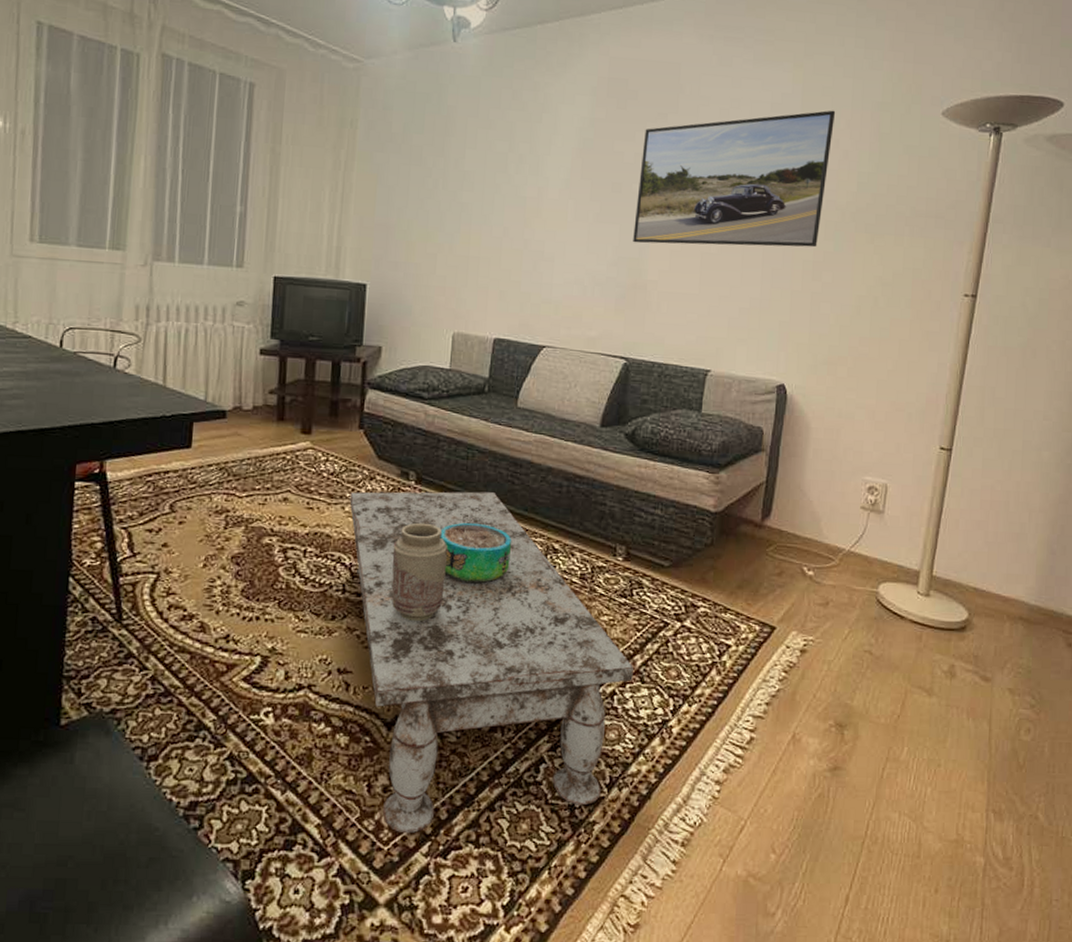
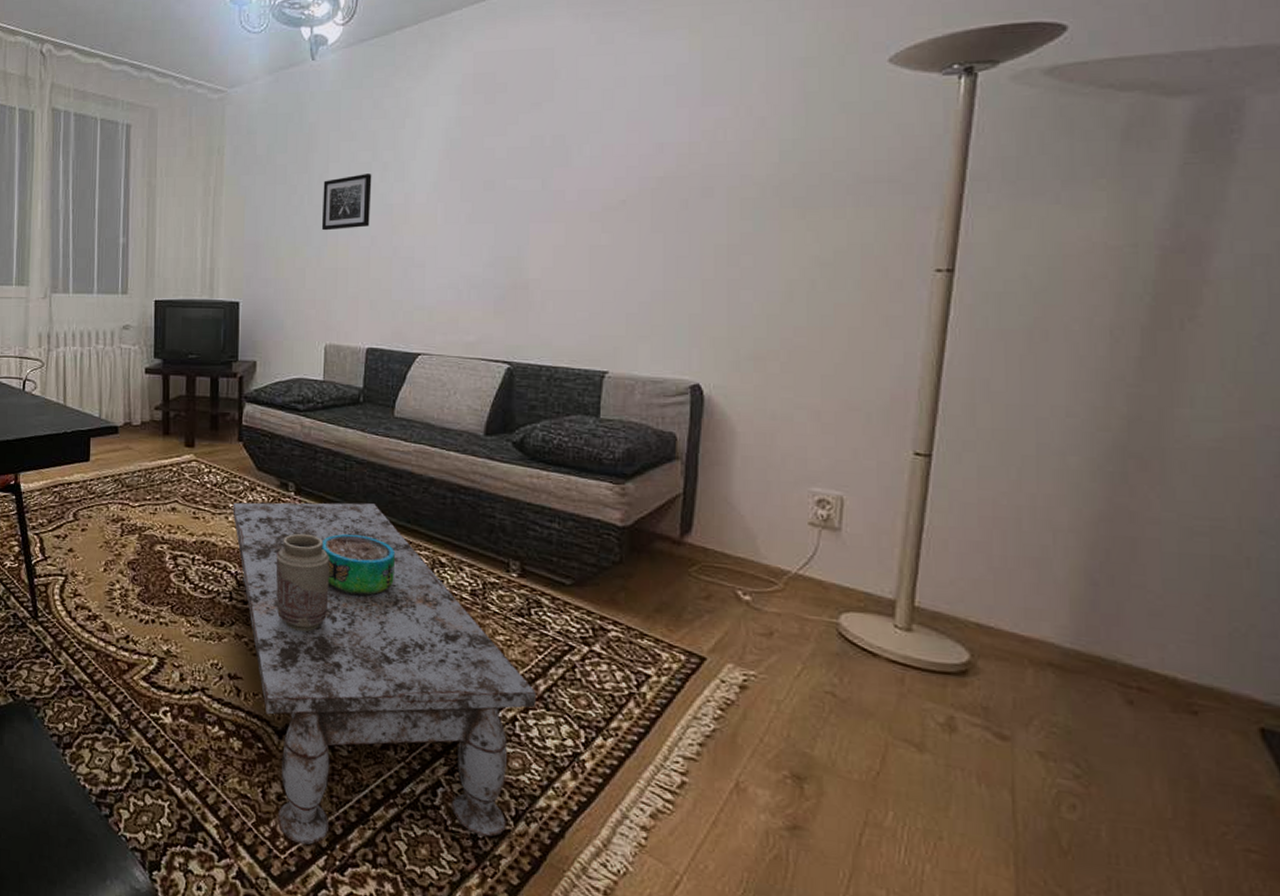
wall art: none [455,163,507,218] -> present [321,174,372,231]
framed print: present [633,110,836,248] -> none [510,74,746,241]

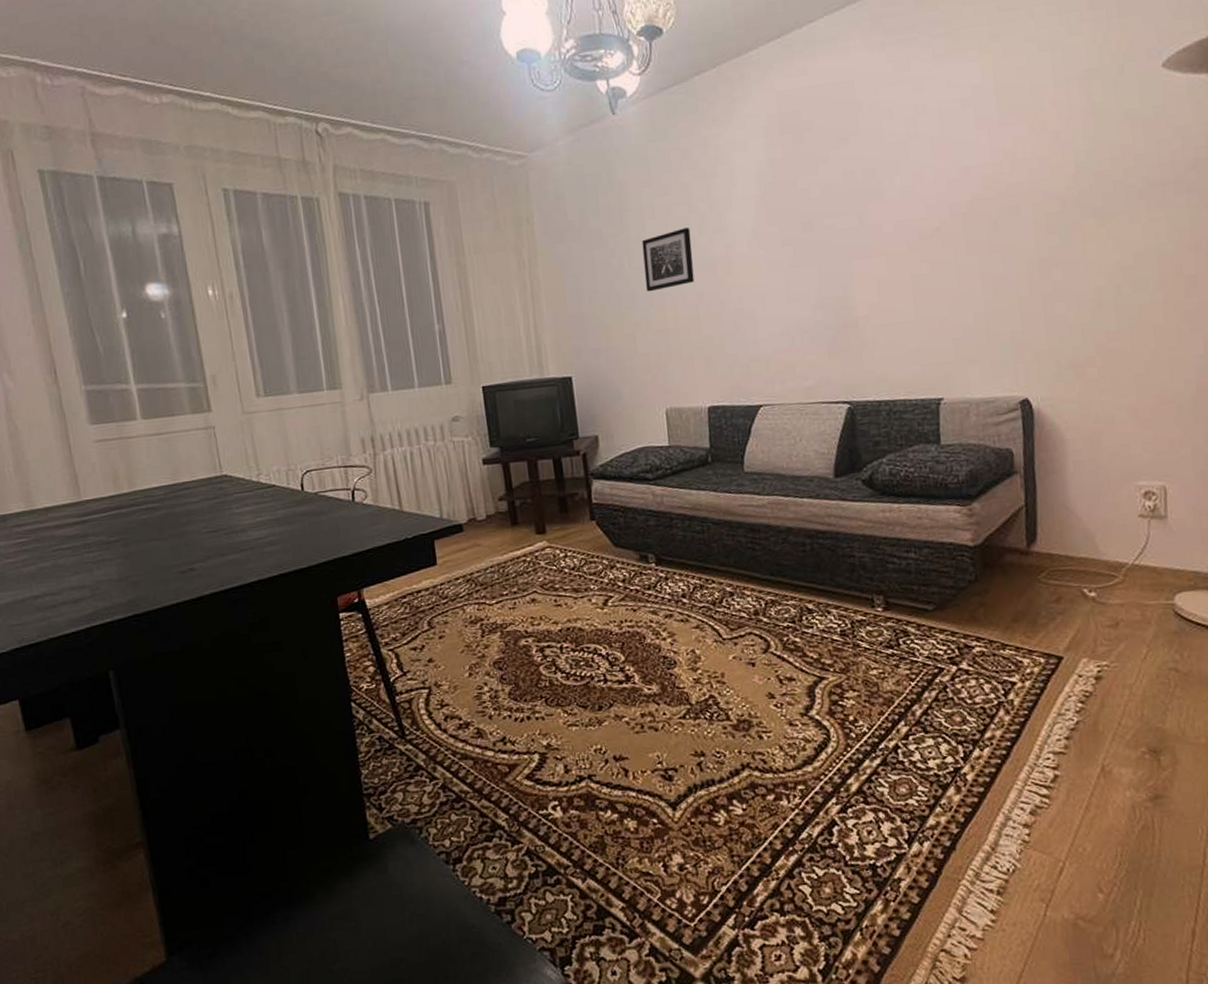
coffee table: present [232,502,536,845] -> none [594,562,915,908]
vase: present [276,533,330,633] -> none [645,602,705,702]
decorative bowl: present [321,533,396,597] -> none [689,595,766,657]

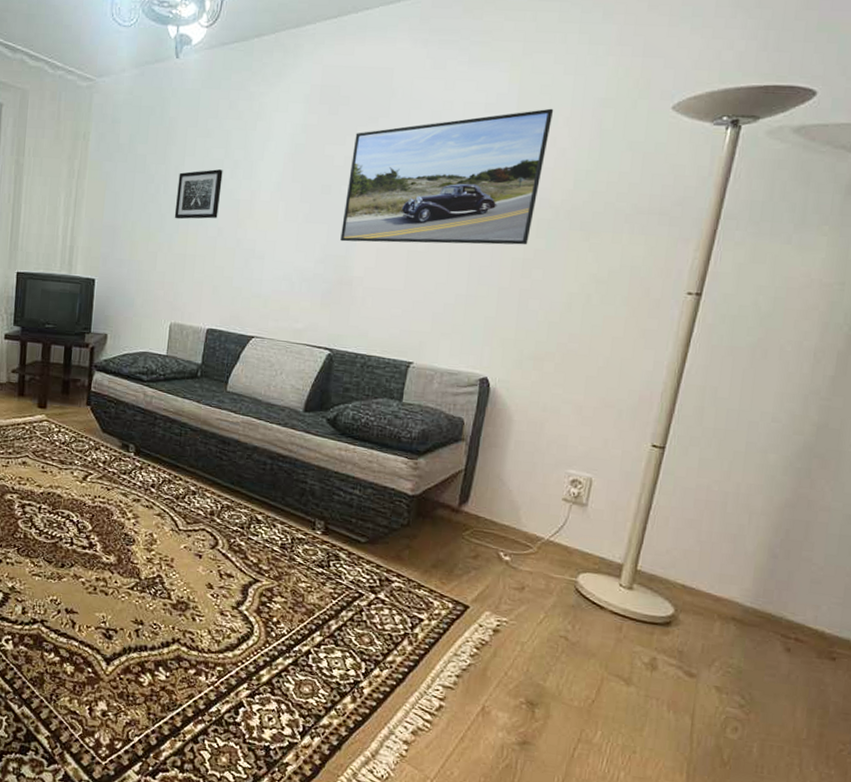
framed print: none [827,91,1040,281] -> present [340,108,554,245]

